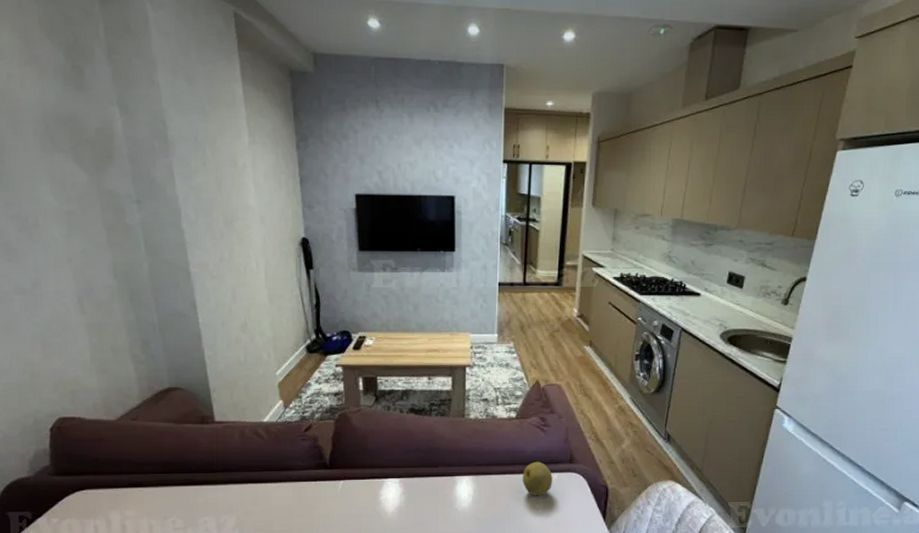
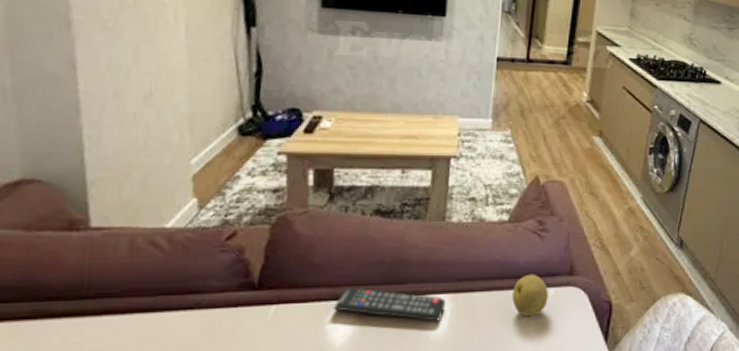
remote control: none [384,469,470,498] -> present [333,287,447,322]

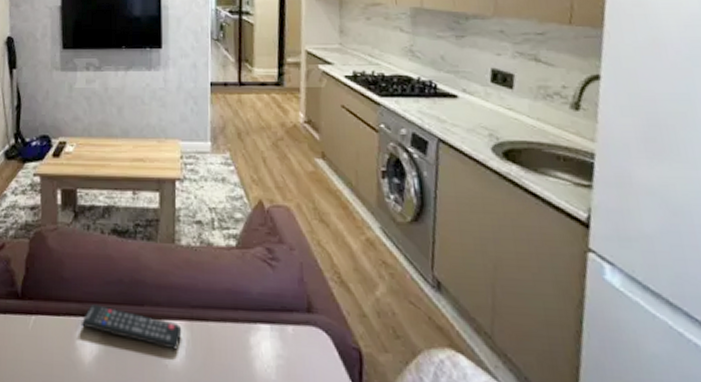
fruit: present [512,274,549,317] -> none [248,307,287,357]

